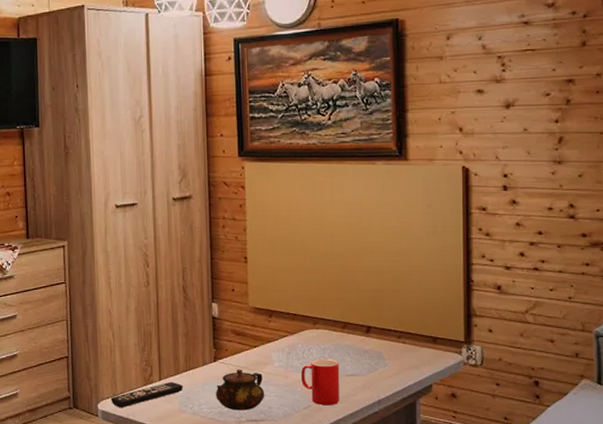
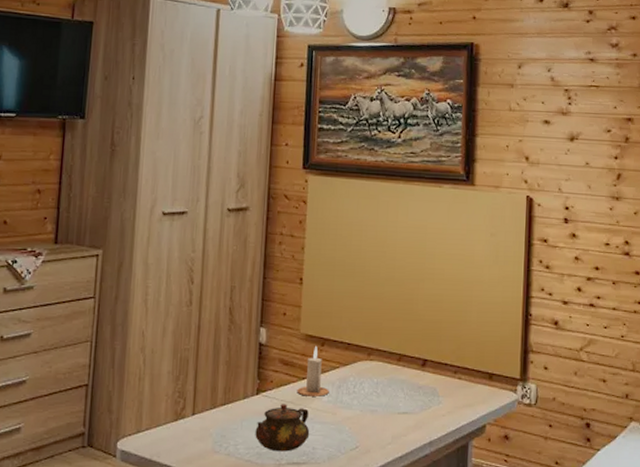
remote control: present [110,382,183,407] -> none [133,417,219,447]
candle: none [250,317,280,362] -> present [297,345,329,396]
cup: present [300,359,340,406] -> none [350,395,392,447]

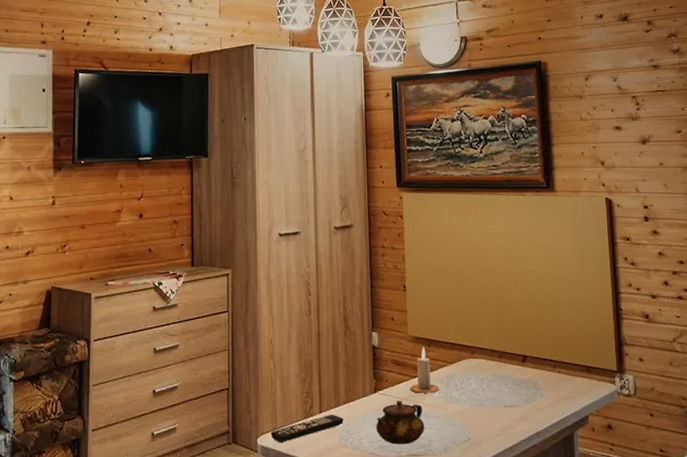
remote control: none [133,417,219,447] -> present [270,415,343,442]

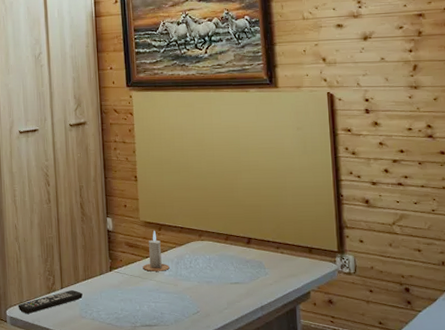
teapot: present [376,401,425,445] -> none [112,278,157,316]

